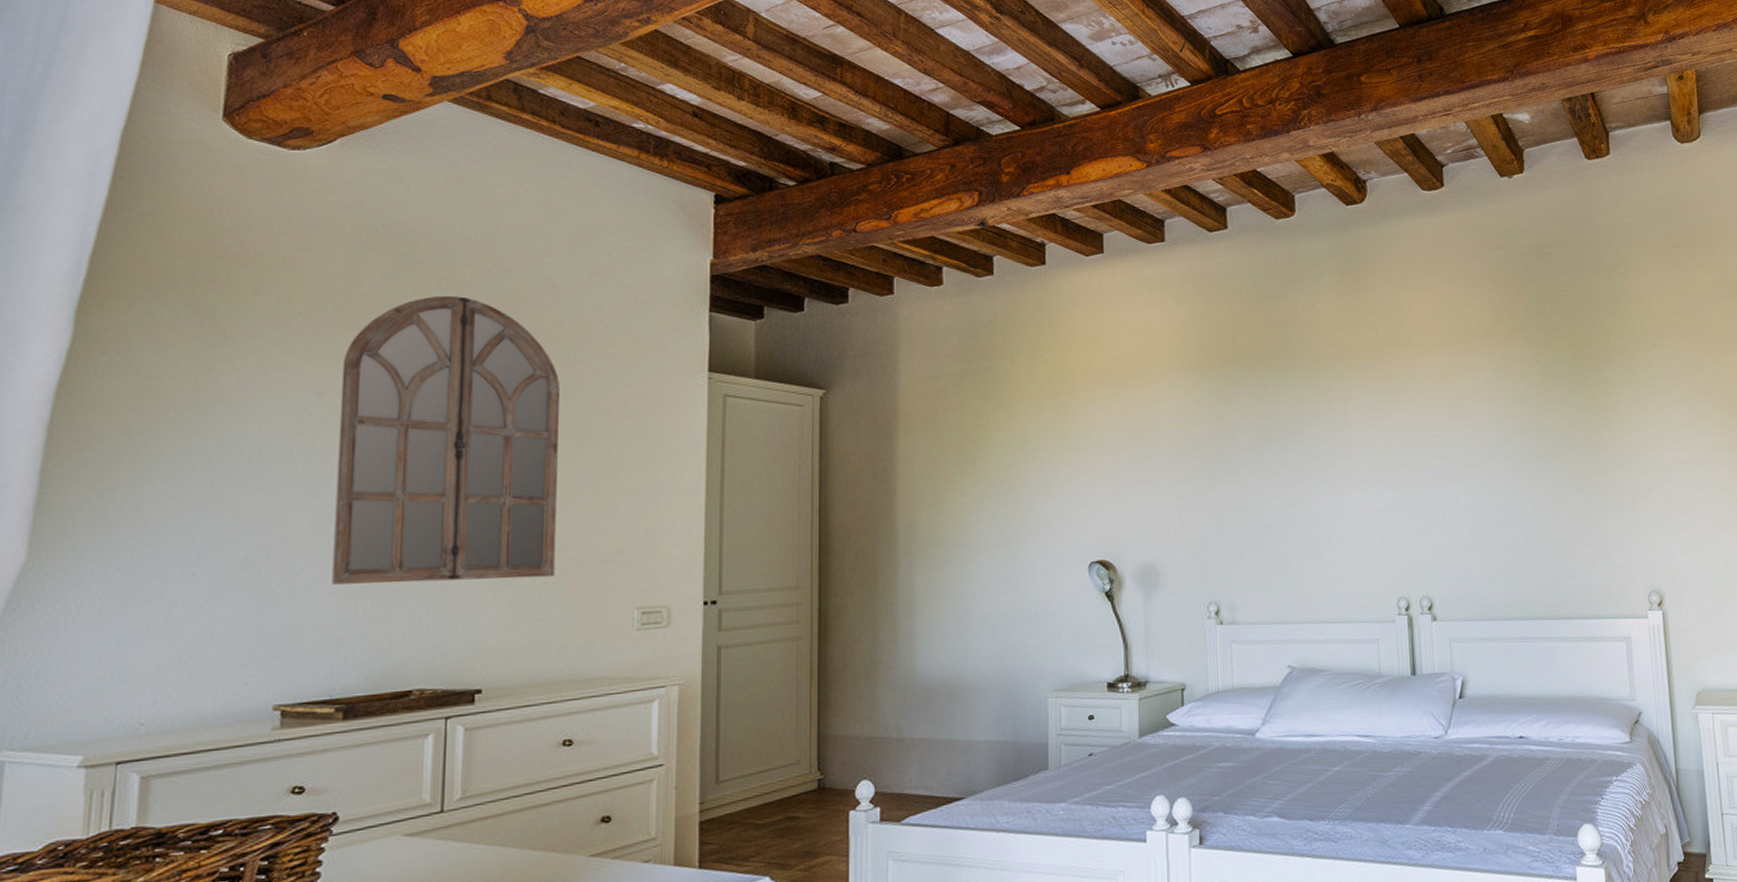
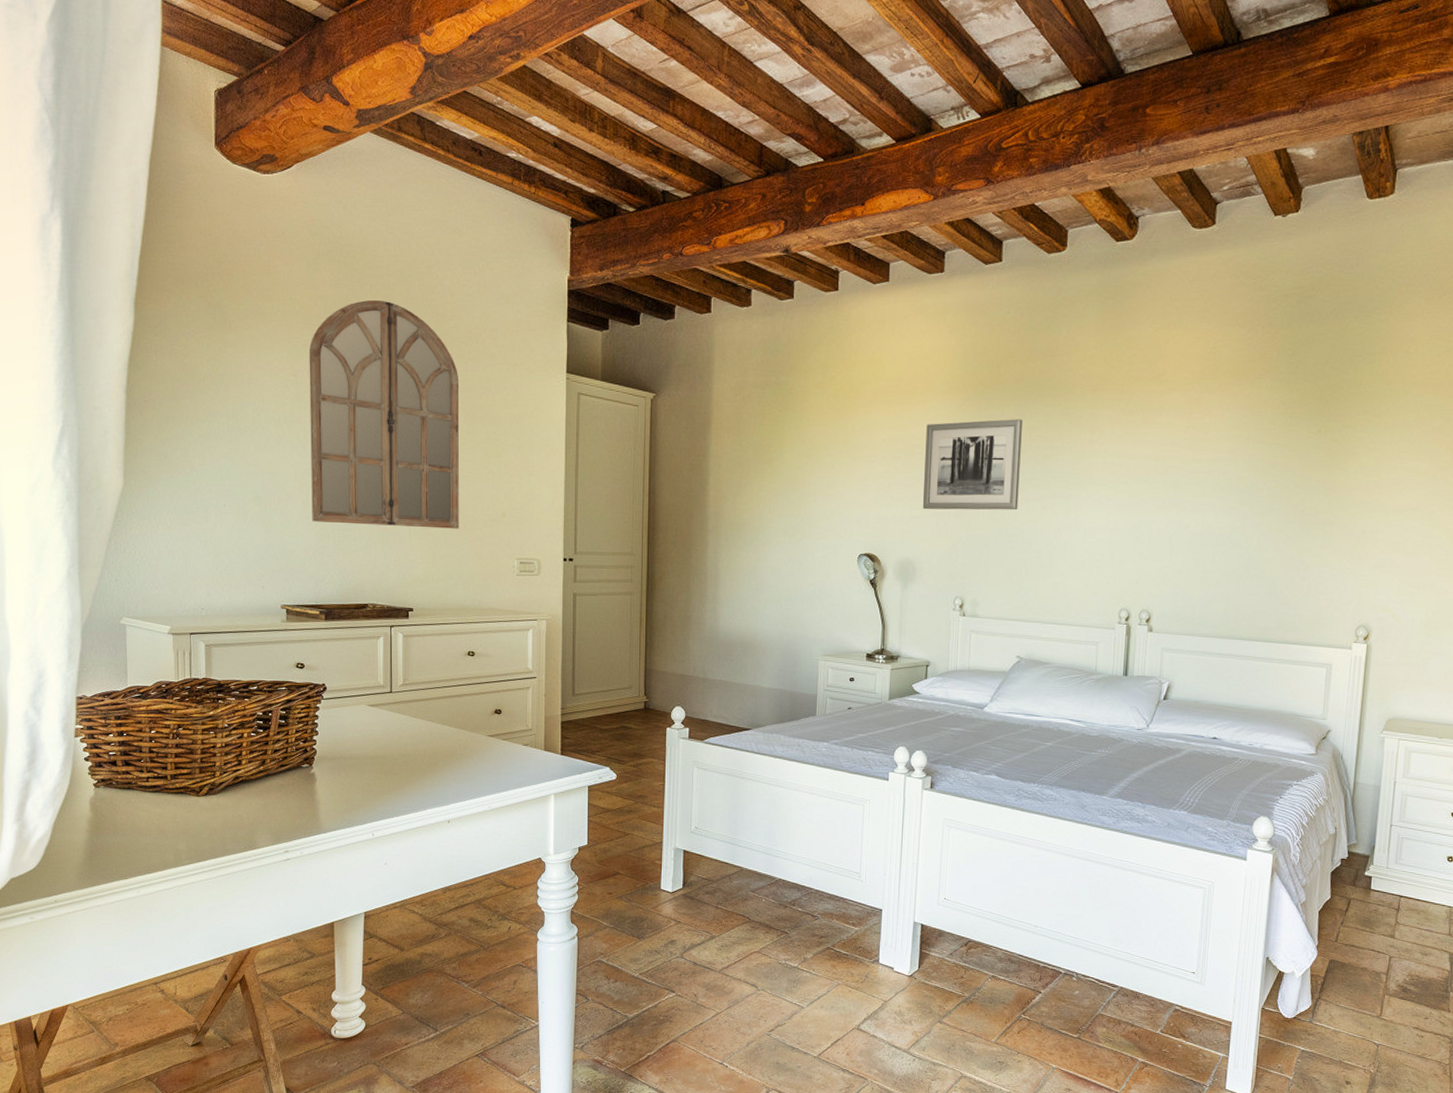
wall art: none [1159,394,1272,504] -> present [922,419,1022,511]

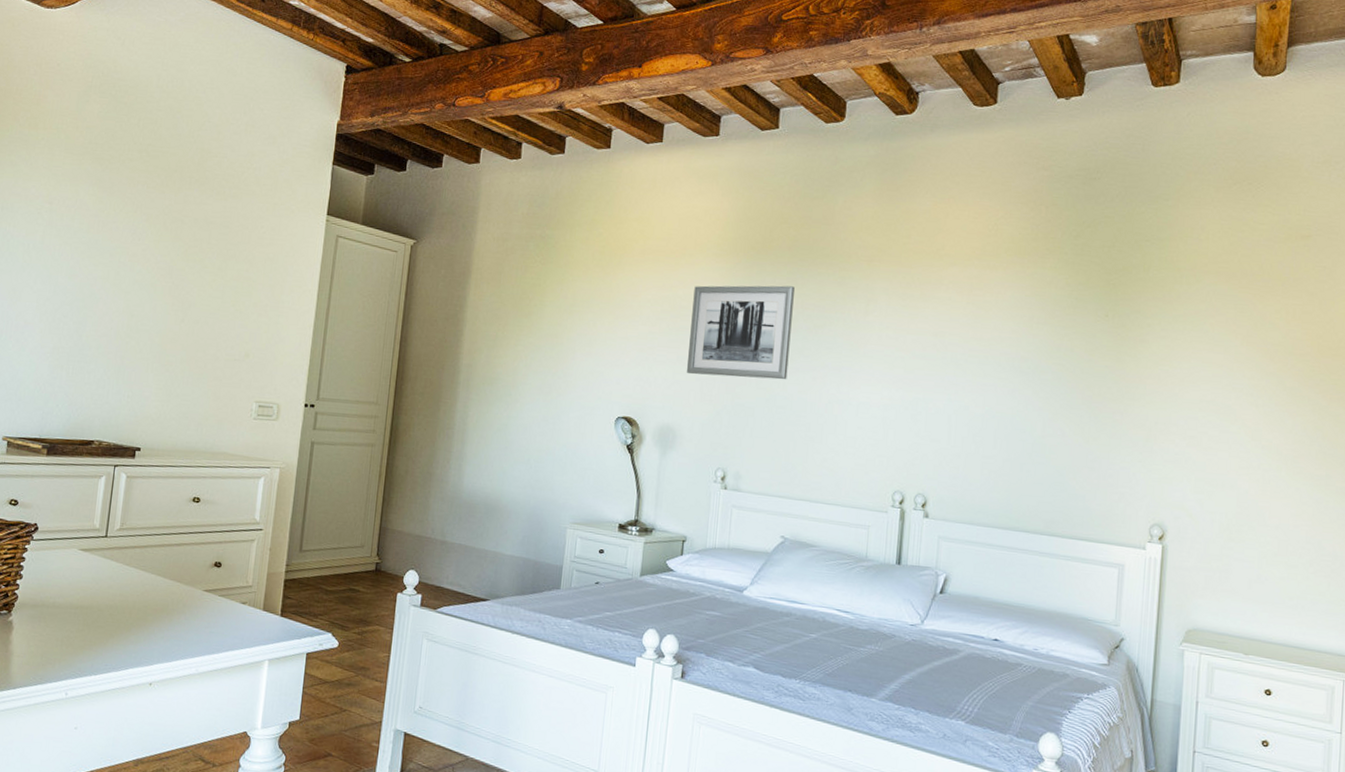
home mirror: present [309,300,460,529] -> none [47,133,217,367]

